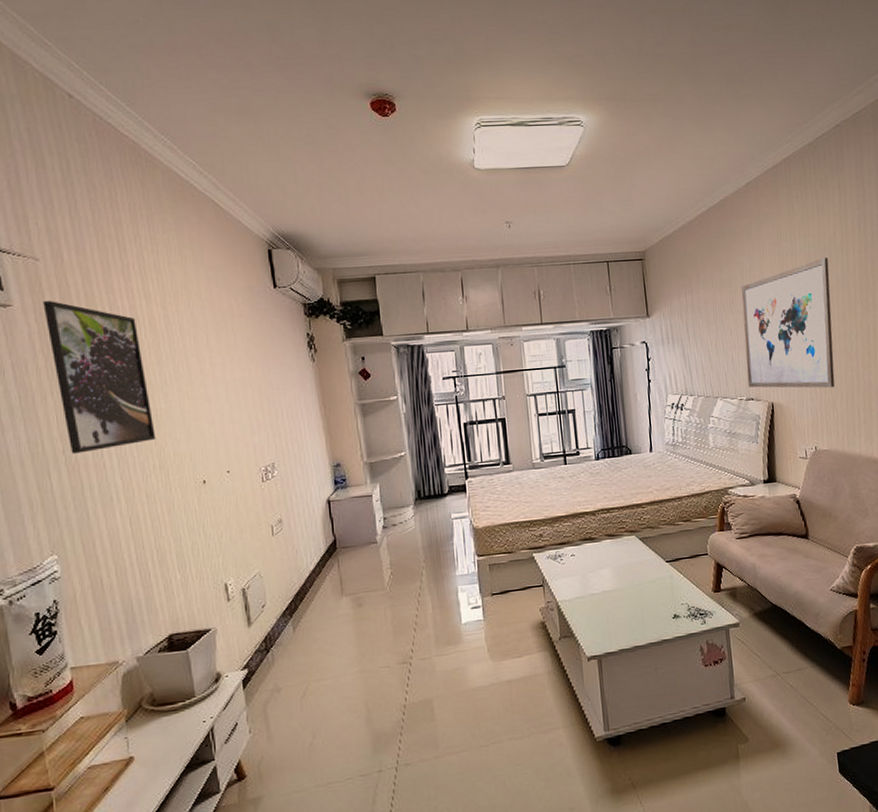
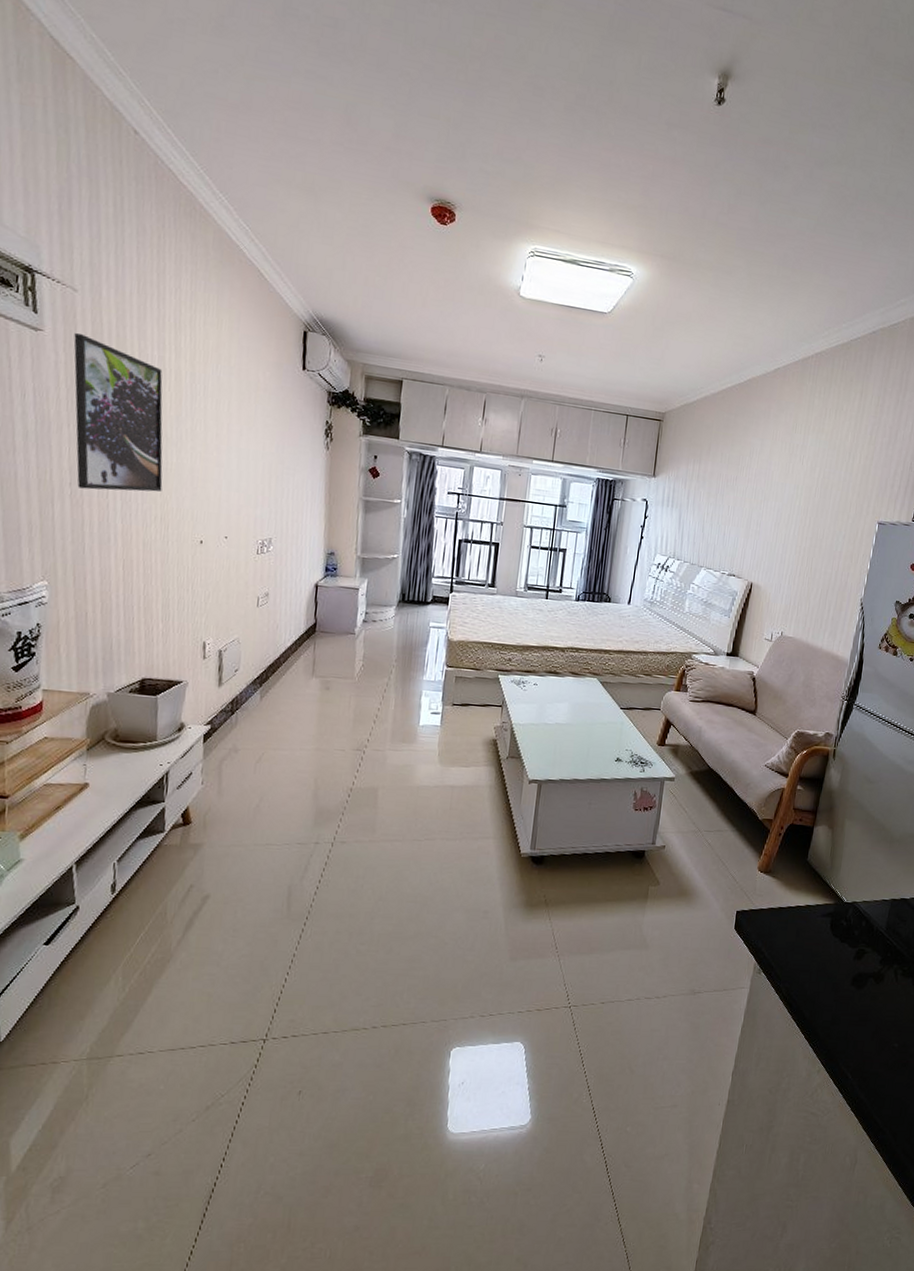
wall art: present [741,258,835,388] -> none [733,456,835,581]

